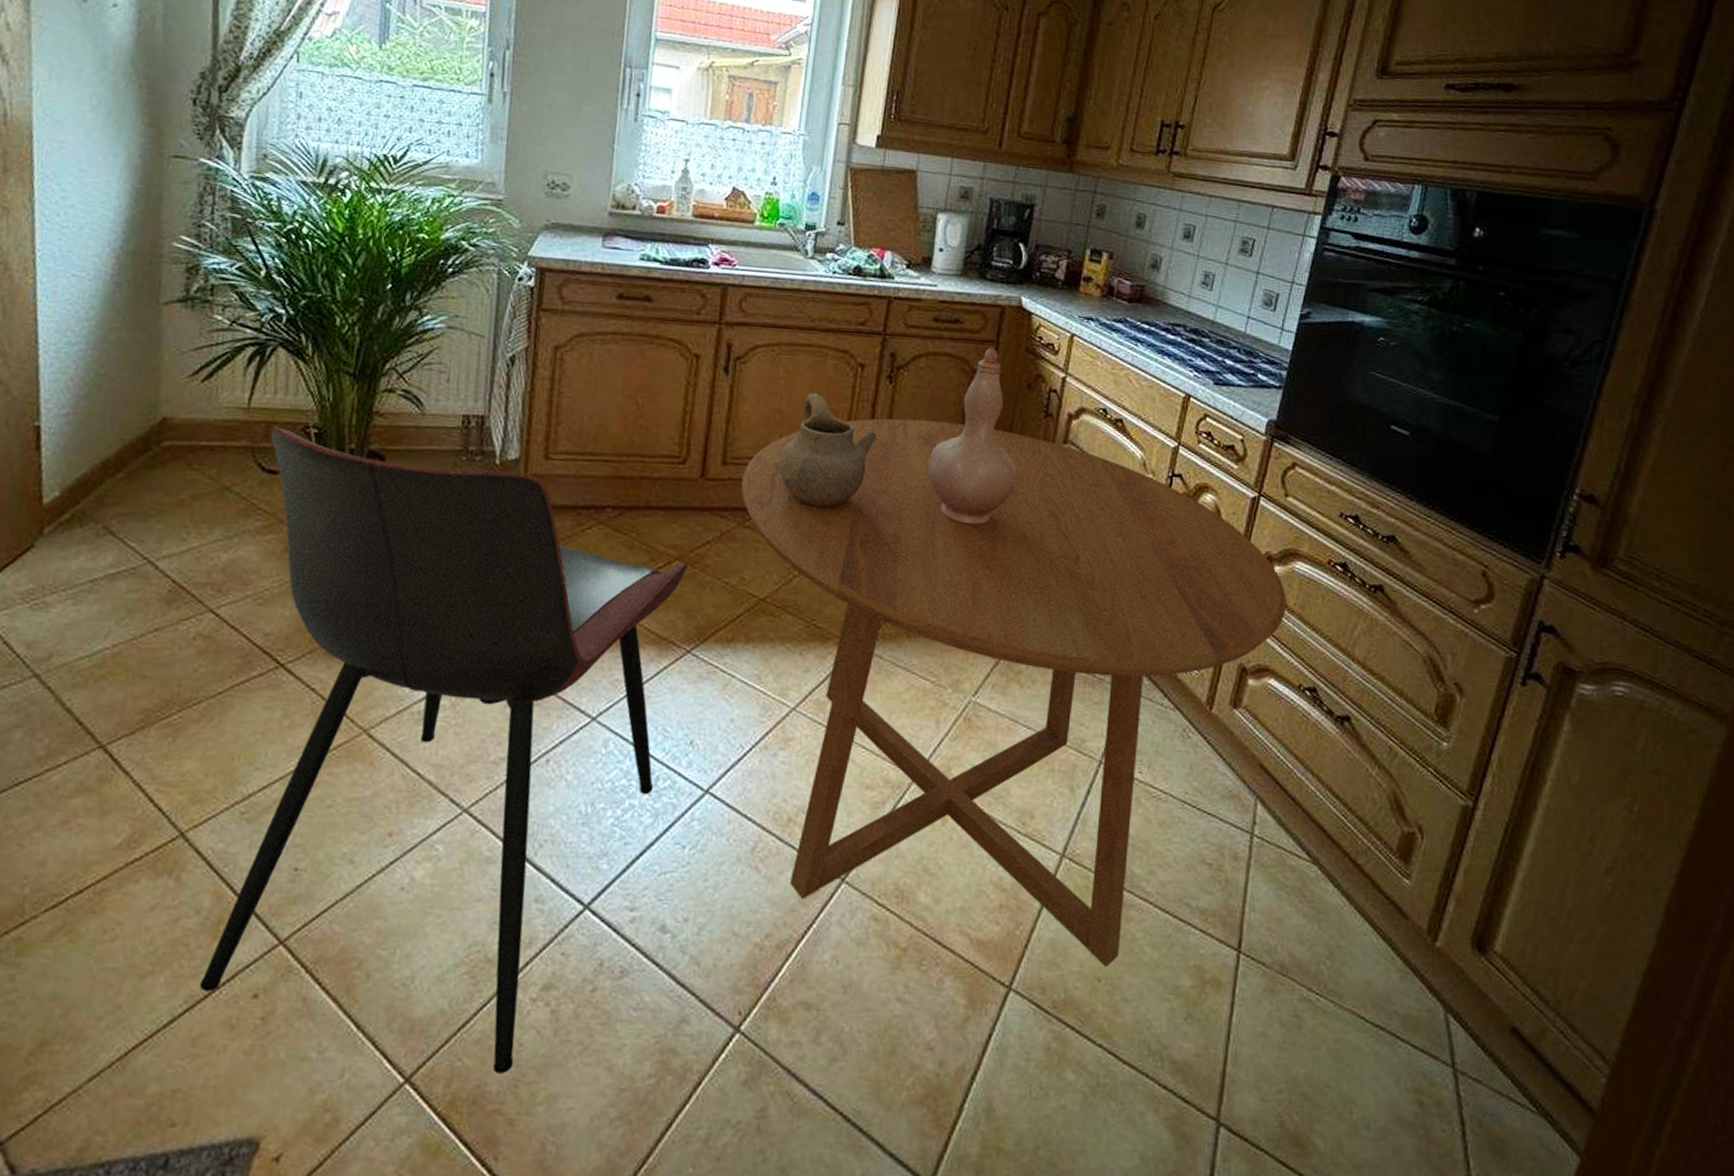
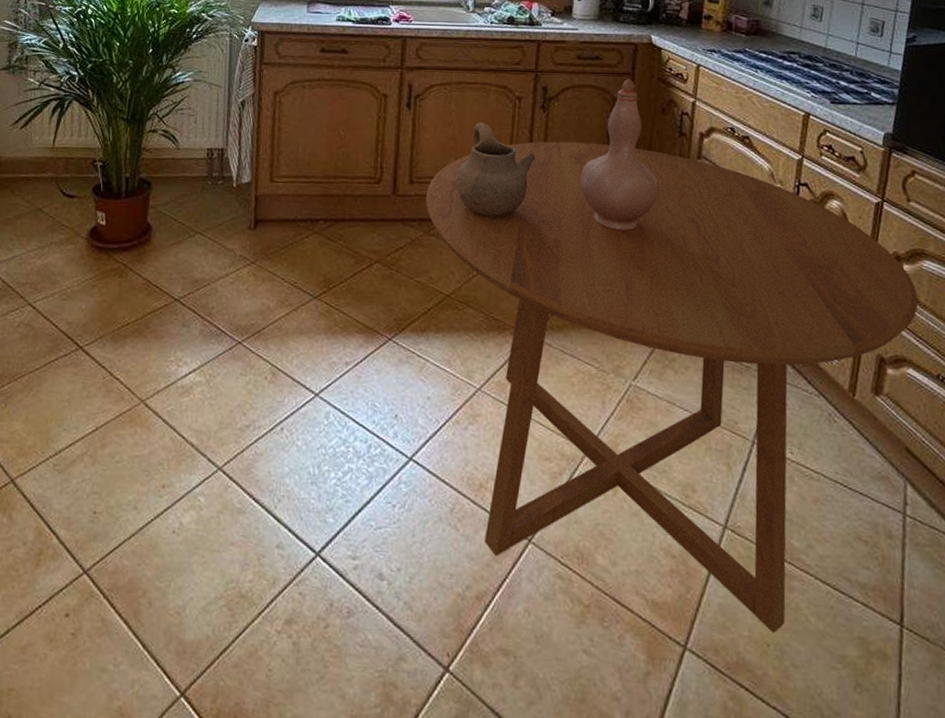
dining chair: present [199,426,689,1075] -> none [26,161,387,695]

